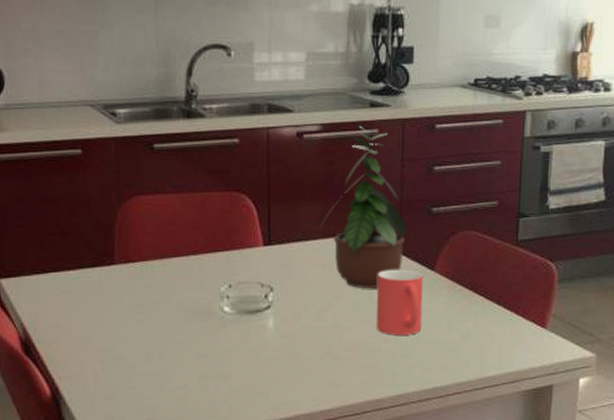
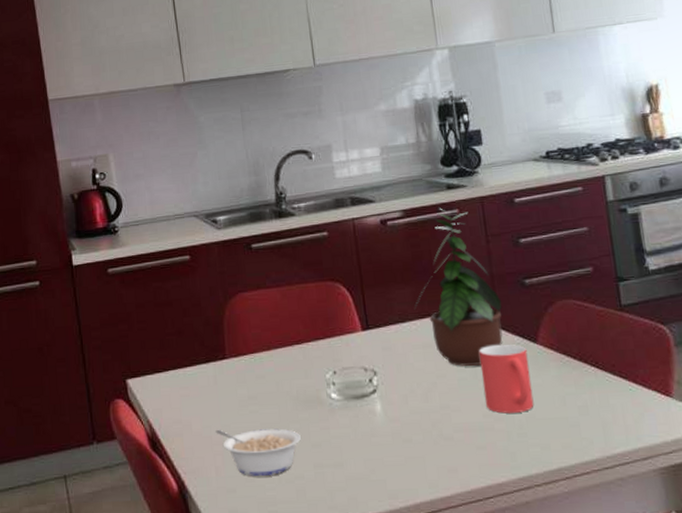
legume: none [97,336,188,384] -> present [215,428,301,476]

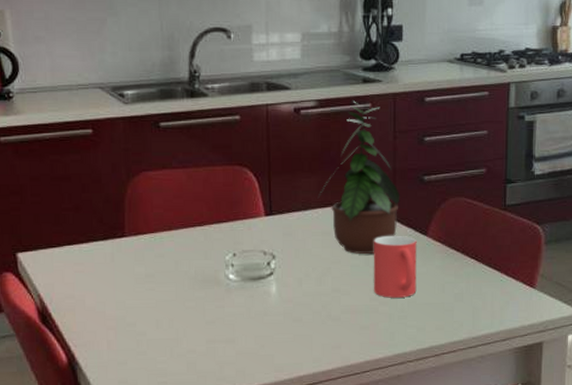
legume: present [215,428,301,476] -> none [109,305,195,350]

